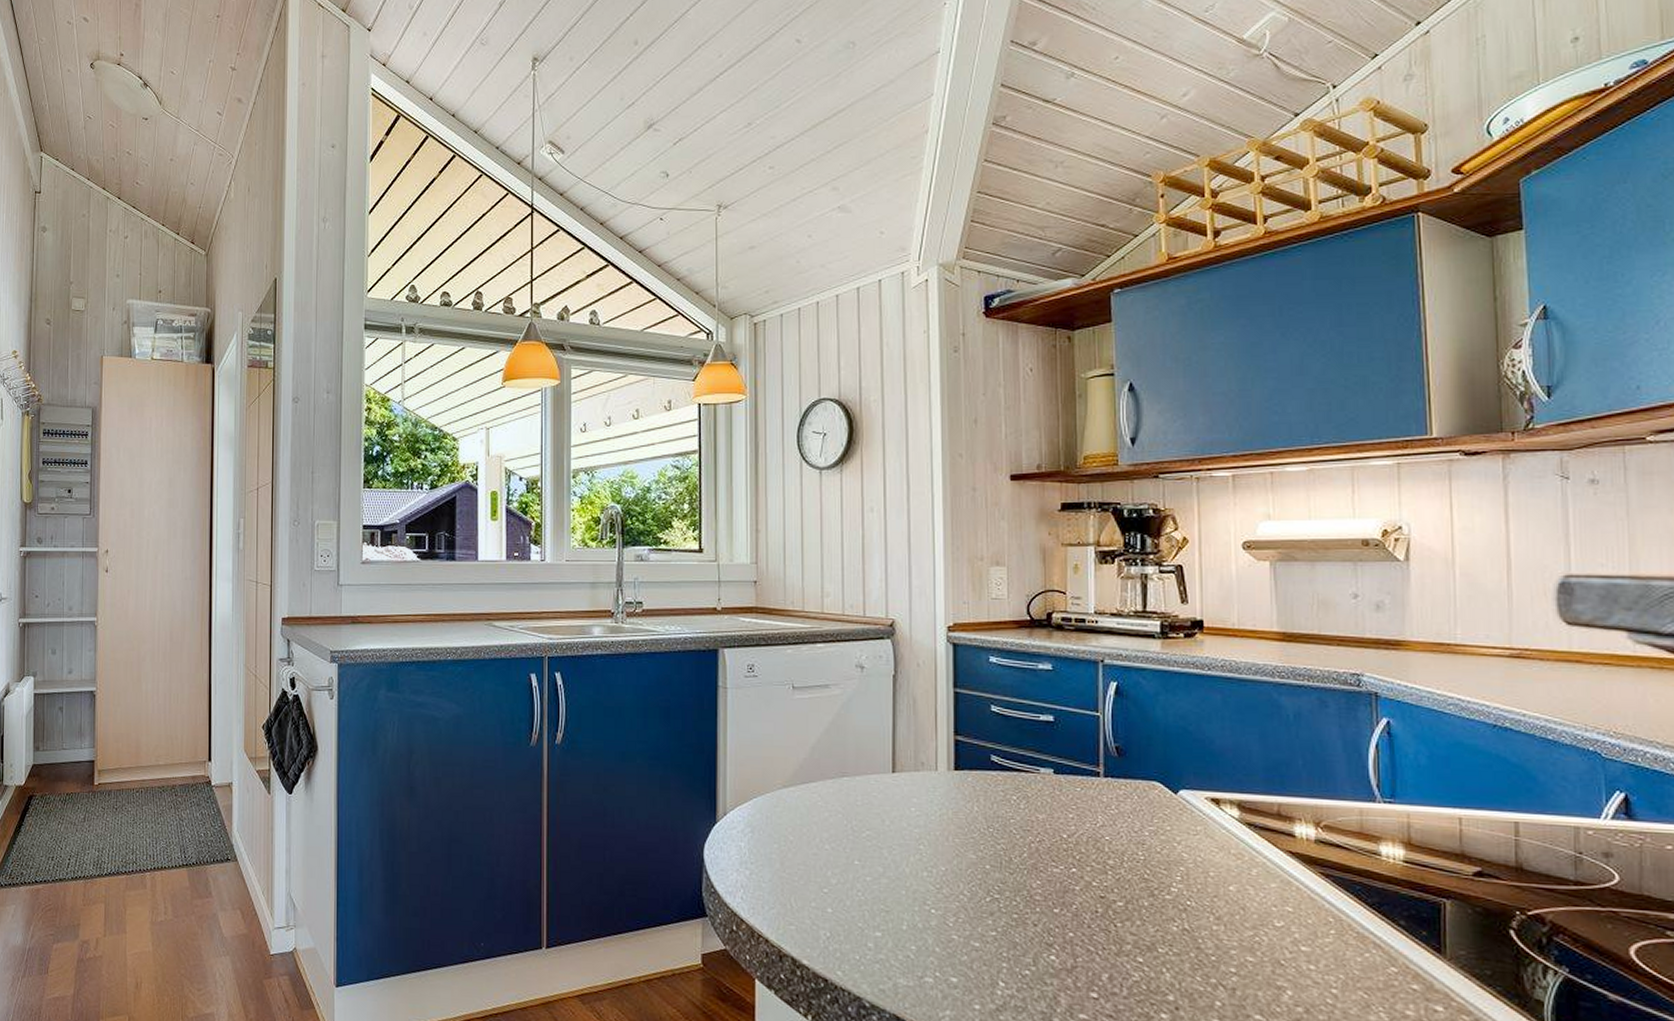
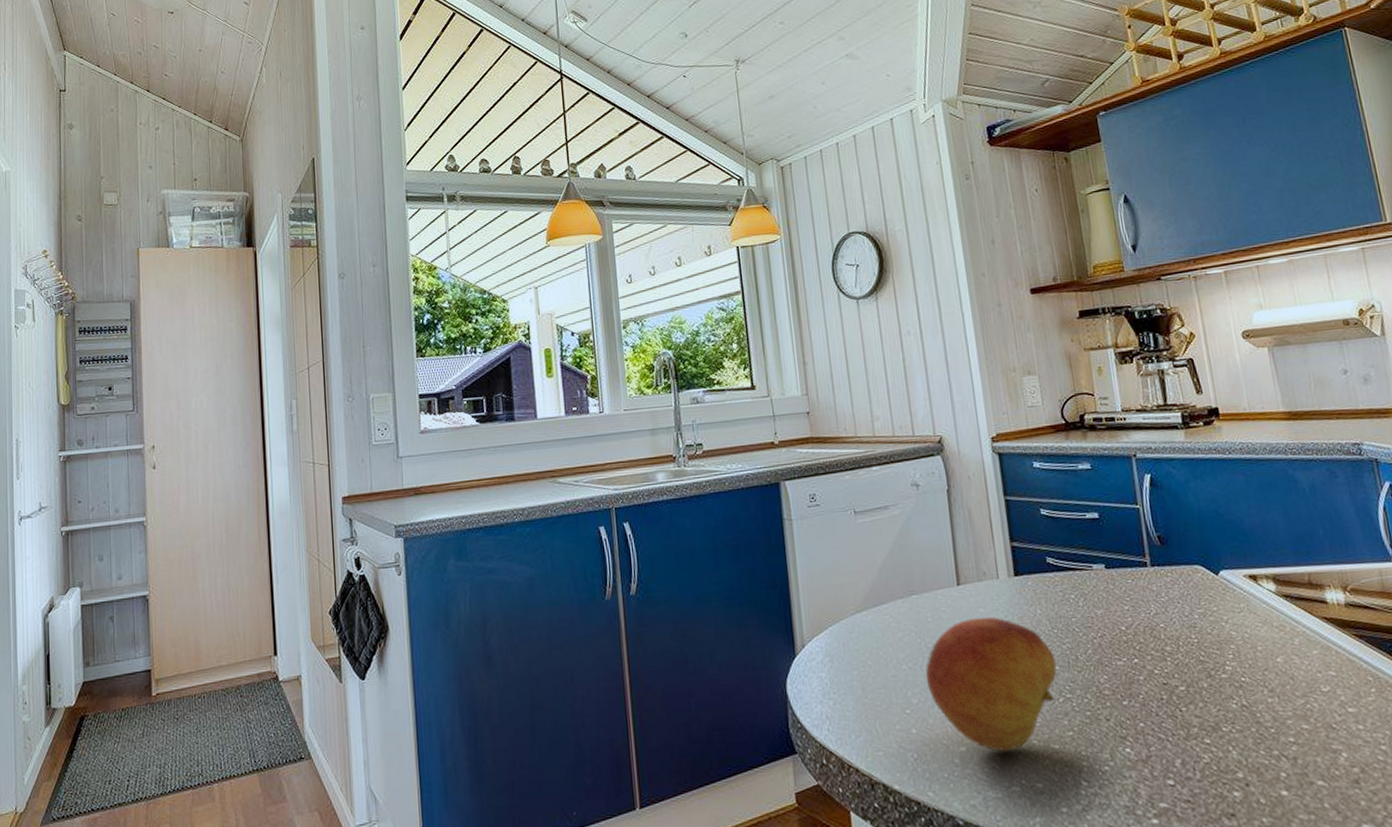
fruit: none [849,807,988,942] -> present [925,617,1057,751]

